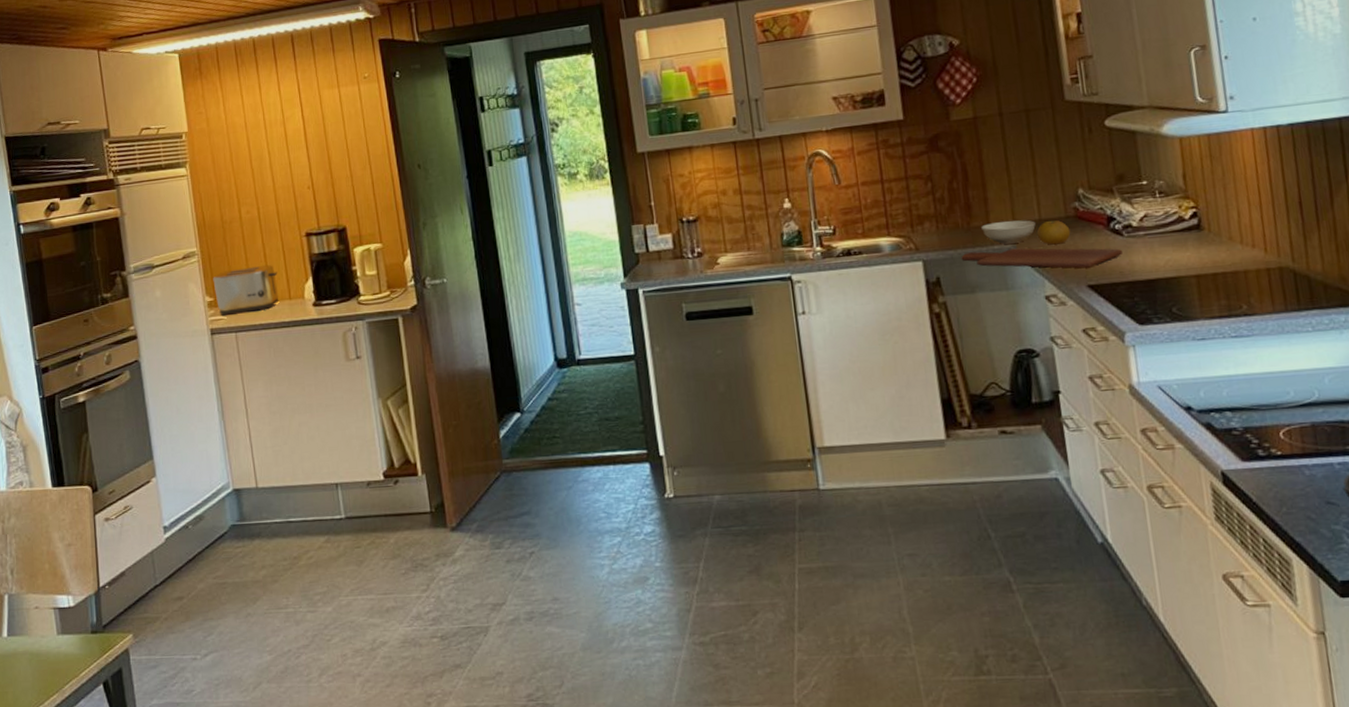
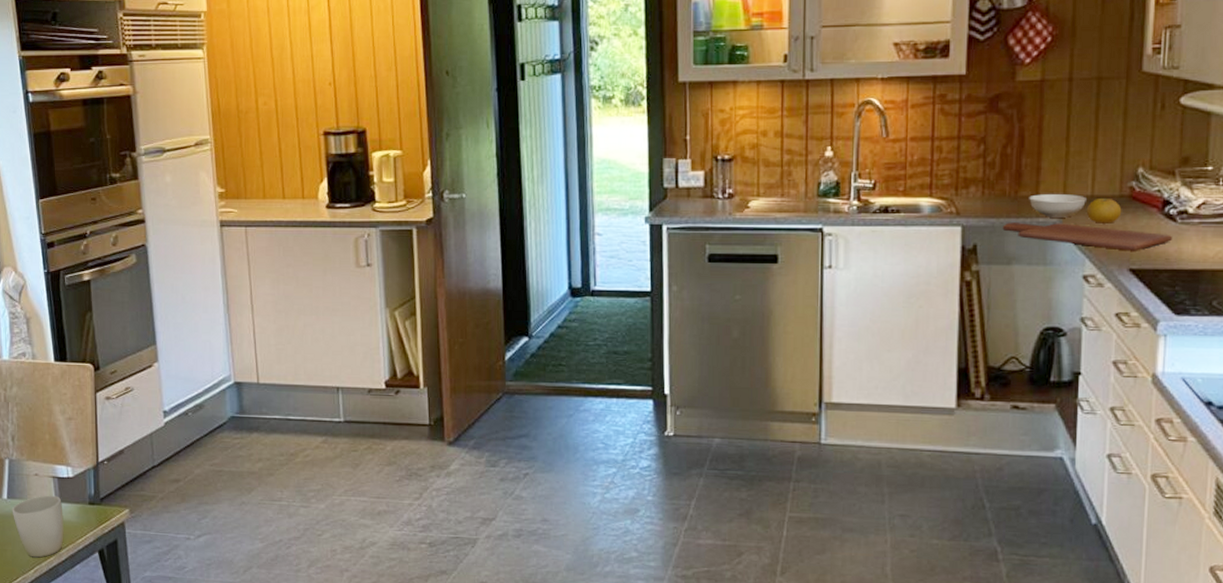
cup: none [12,628,67,697] -> present [12,495,64,558]
toaster: present [213,264,279,315] -> none [225,160,292,208]

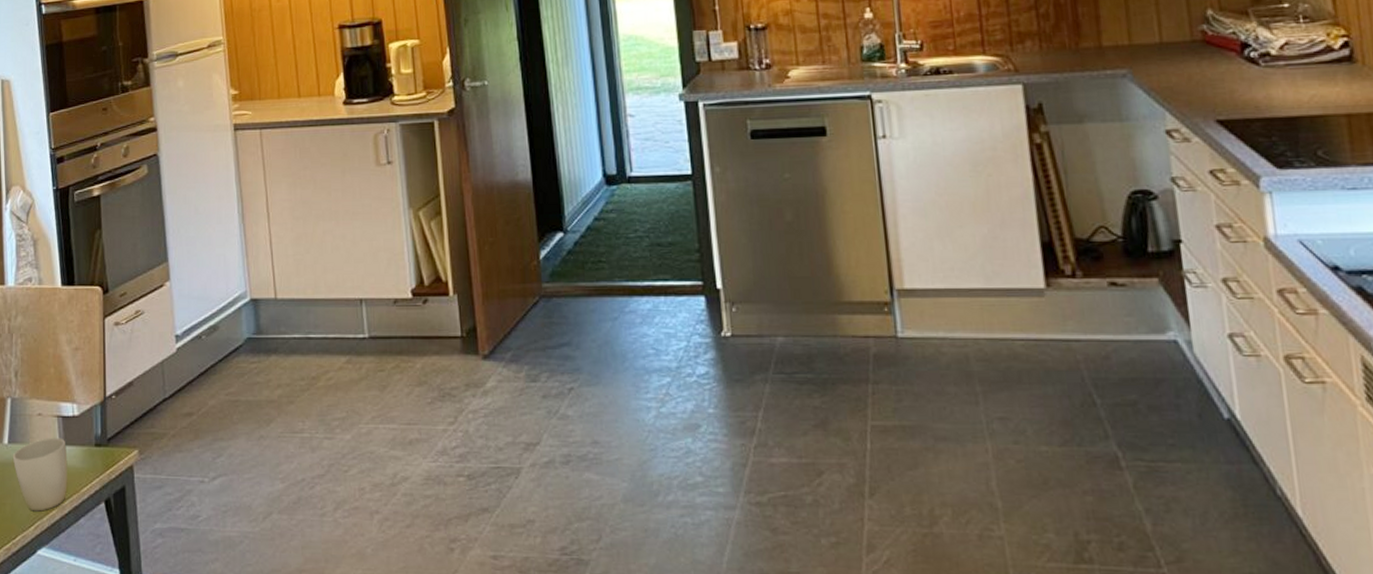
cutting board: present [1002,223,1172,251] -> none [1067,74,1258,101]
bowl: present [1029,194,1088,218] -> none [1092,42,1157,69]
fruit: present [1086,197,1122,223] -> none [1156,44,1197,72]

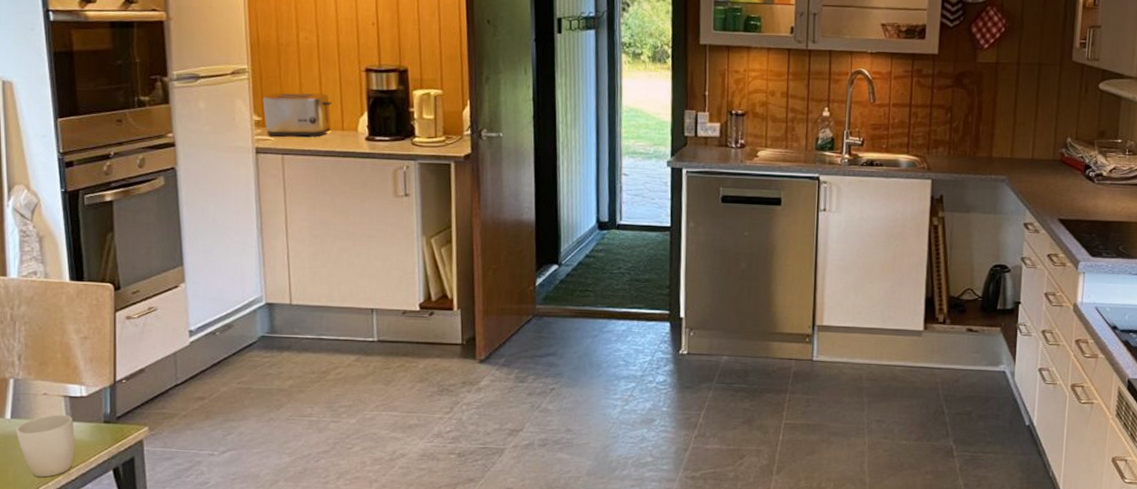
toaster: none [239,57,308,110] -> present [263,92,332,137]

